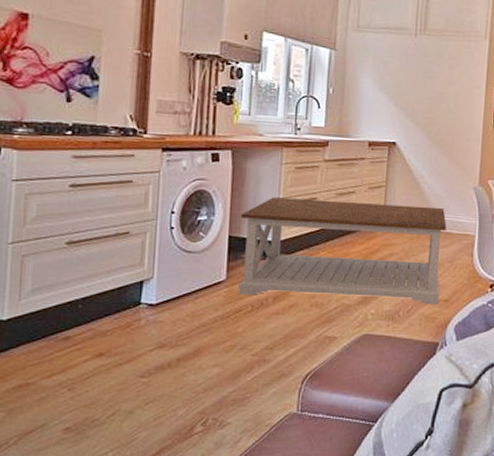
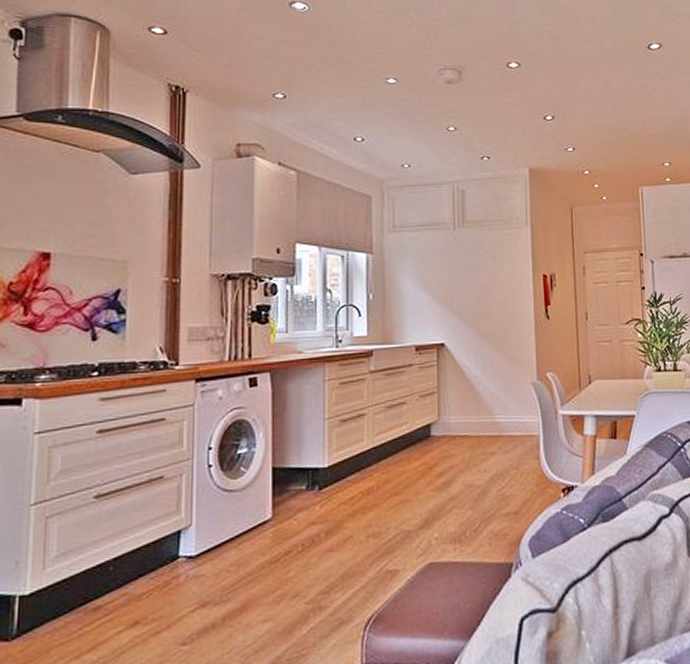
coffee table: present [238,197,447,304] -> none [283,408,508,534]

